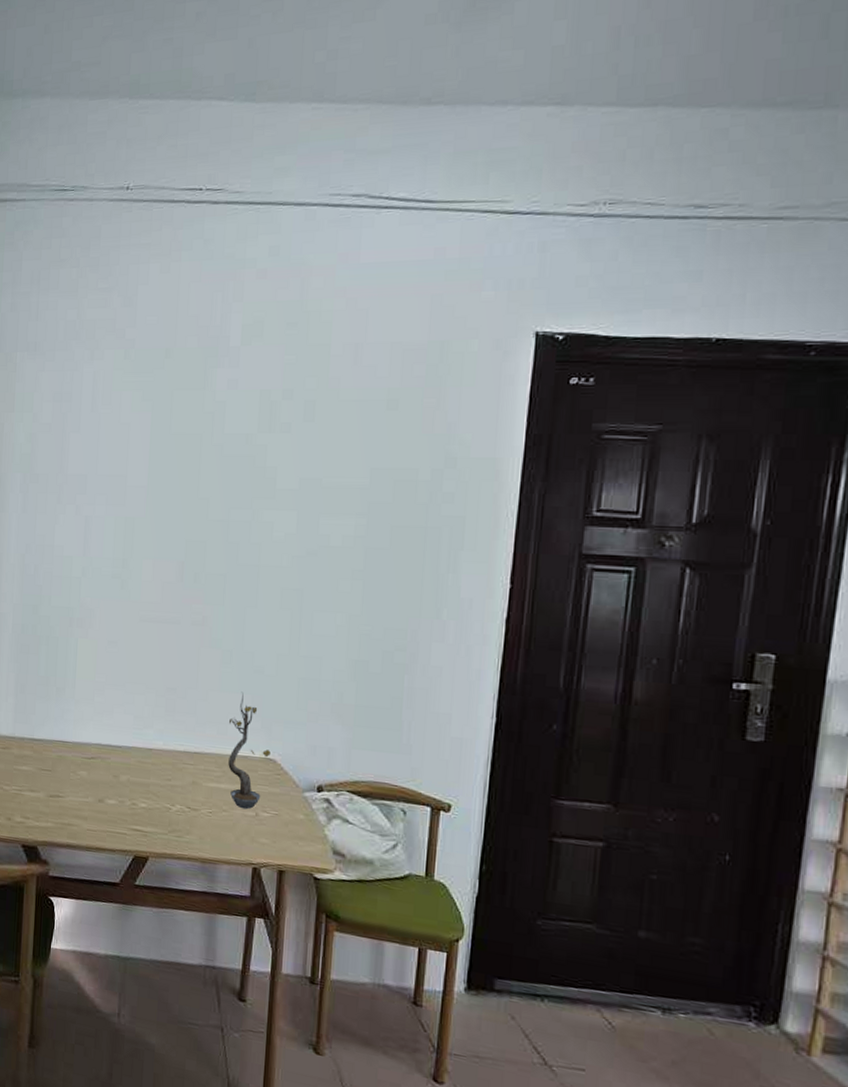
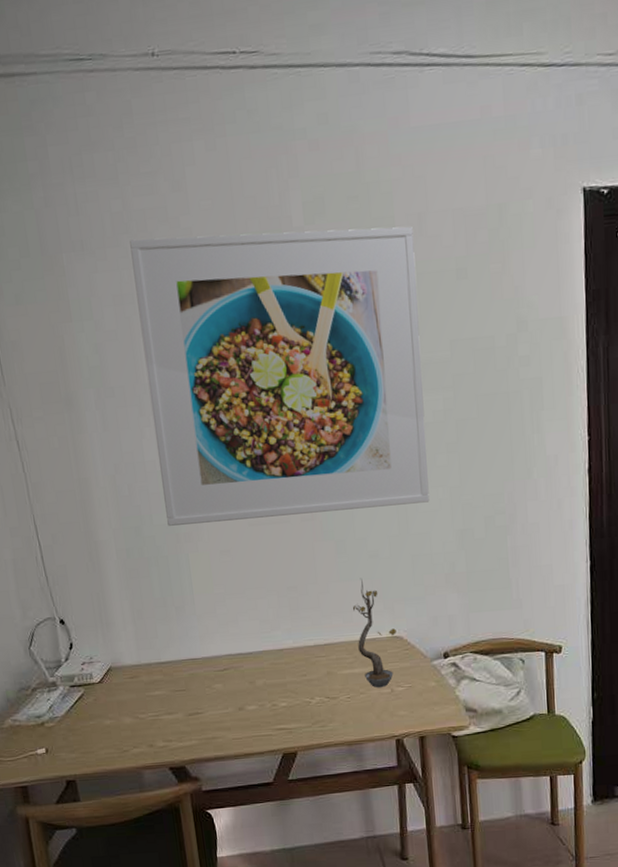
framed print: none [64,345,348,627] -> present [129,226,430,526]

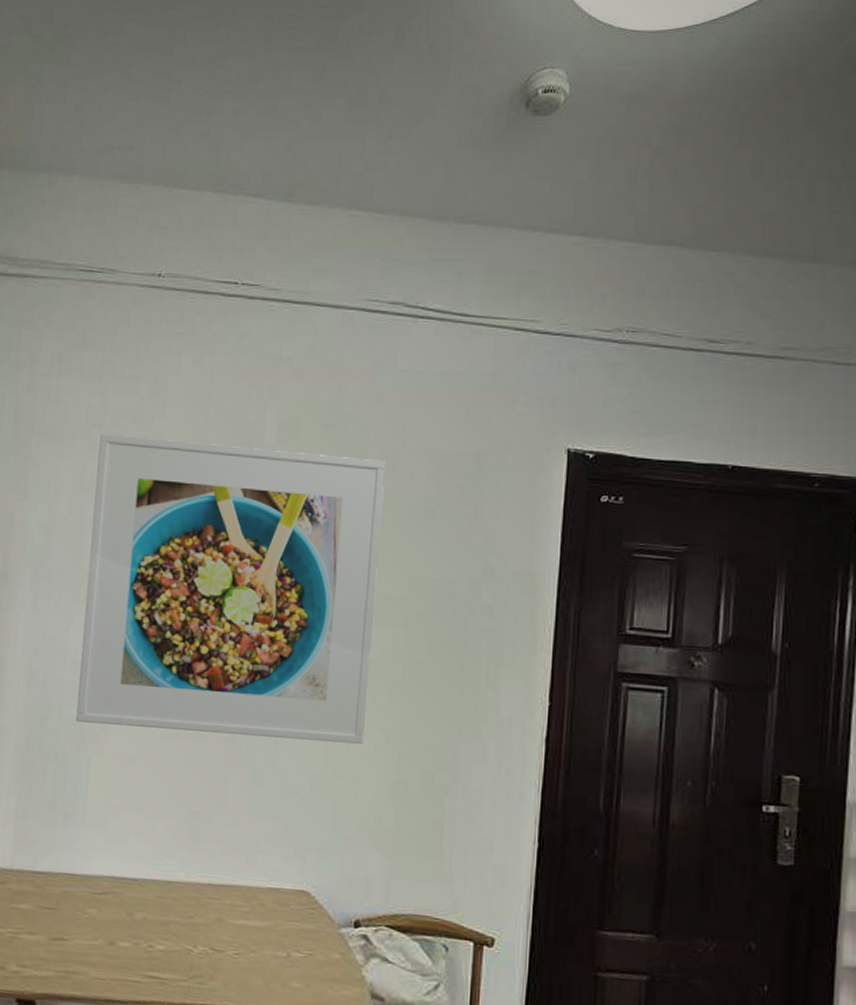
plant: present [353,578,396,688] -> none [257,815,304,950]

